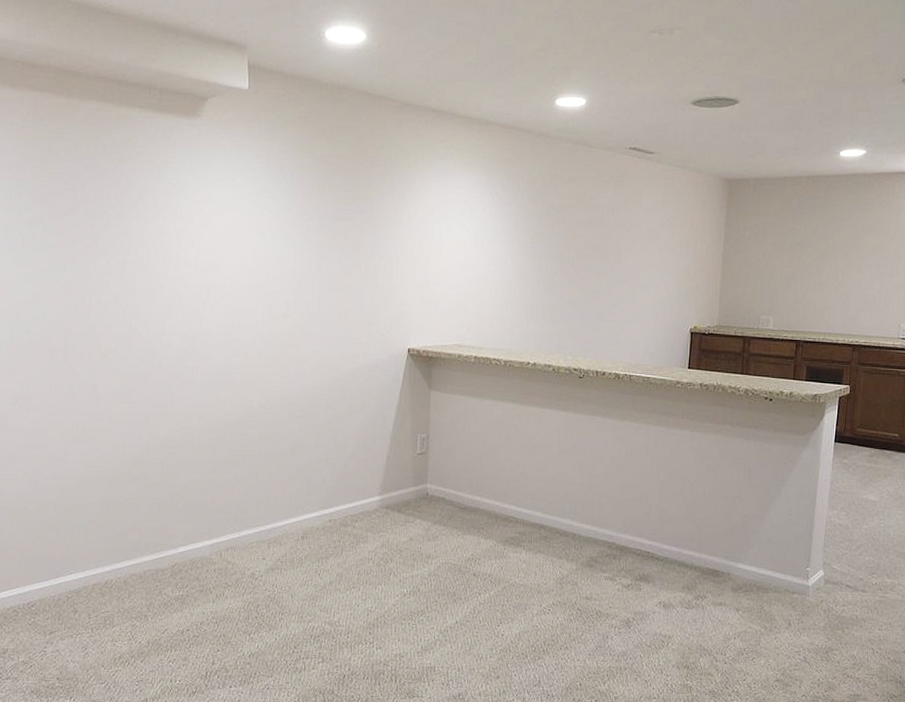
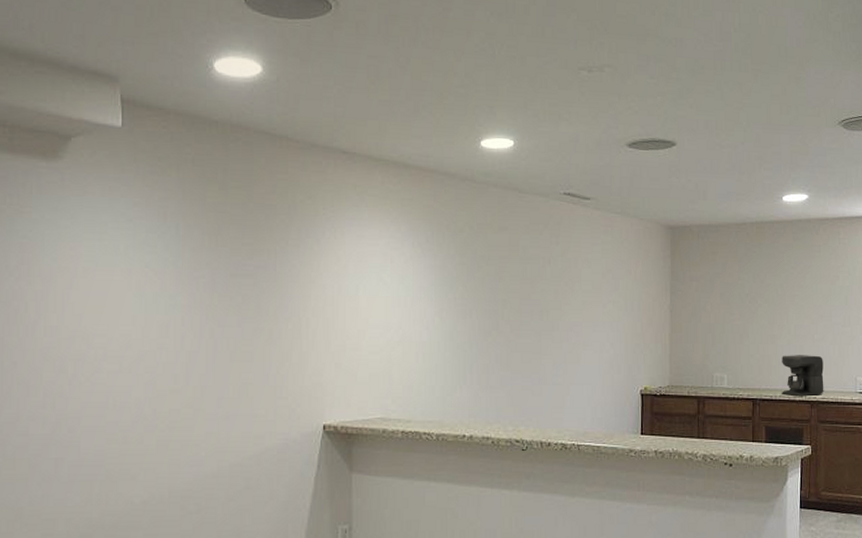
coffee maker: none [825,301,868,341] -> present [782,355,824,397]

